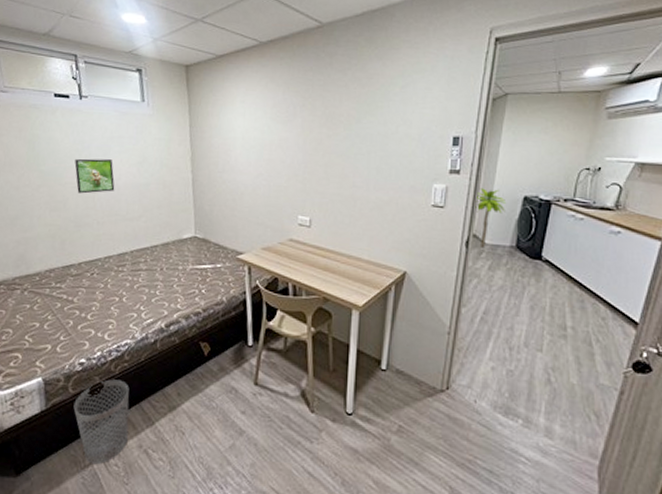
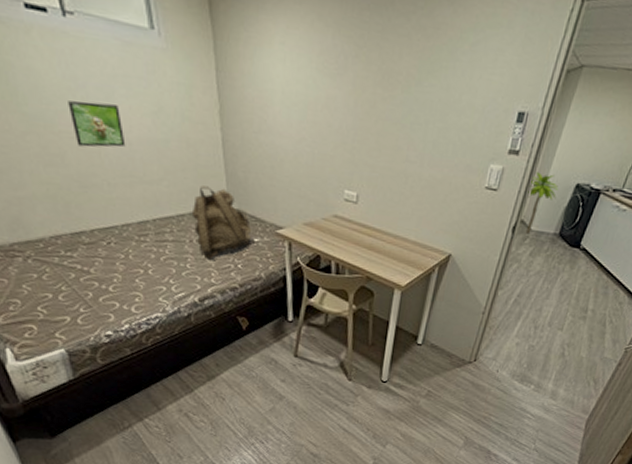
wastebasket: present [73,379,129,464] -> none [105,351,167,426]
backpack: none [163,219,218,287] -> present [191,185,255,261]

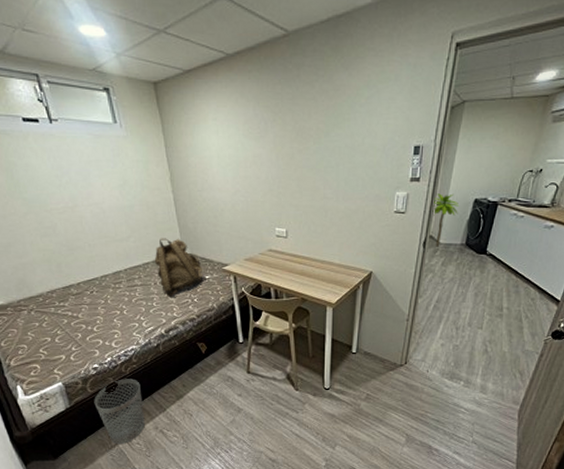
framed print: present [68,101,126,148] -> none [56,184,101,219]
wastebasket: none [105,351,167,426] -> present [94,379,145,444]

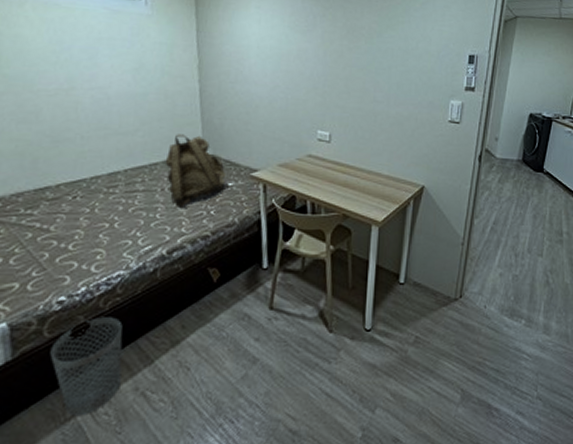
palm tree: present [432,193,460,247] -> none [488,105,515,162]

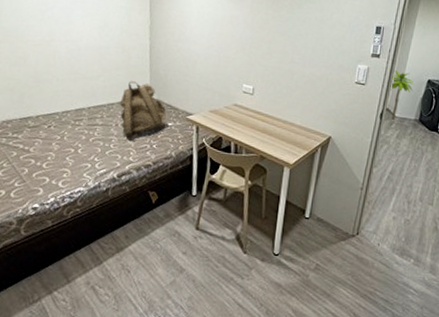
wastebasket: present [50,317,123,415] -> none [24,223,80,299]
palm tree: none [488,105,515,162] -> present [390,70,415,120]

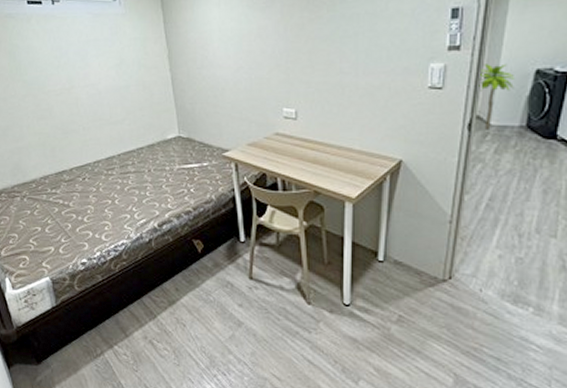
backpack: present [119,81,169,142] -> none [149,120,204,187]

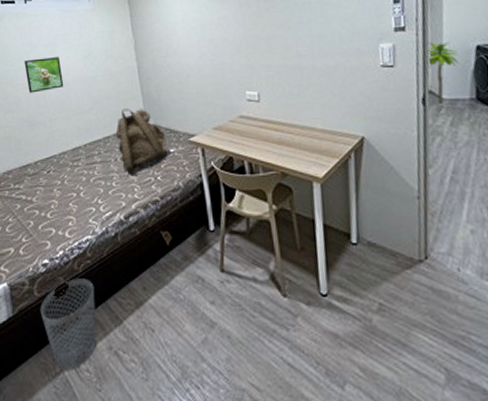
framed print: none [55,64,96,101] -> present [24,57,64,93]
wastebasket: none [81,277,133,353] -> present [40,278,97,370]
backpack: none [149,120,204,187] -> present [115,108,171,177]

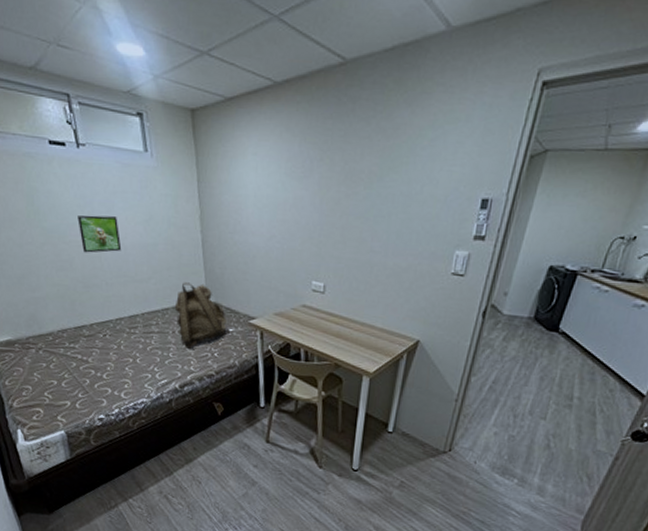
wastebasket: present [40,278,97,370] -> none [96,434,149,506]
palm tree: present [426,41,459,104] -> none [496,256,531,319]

